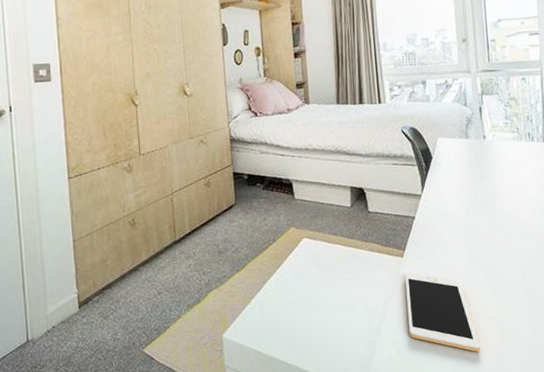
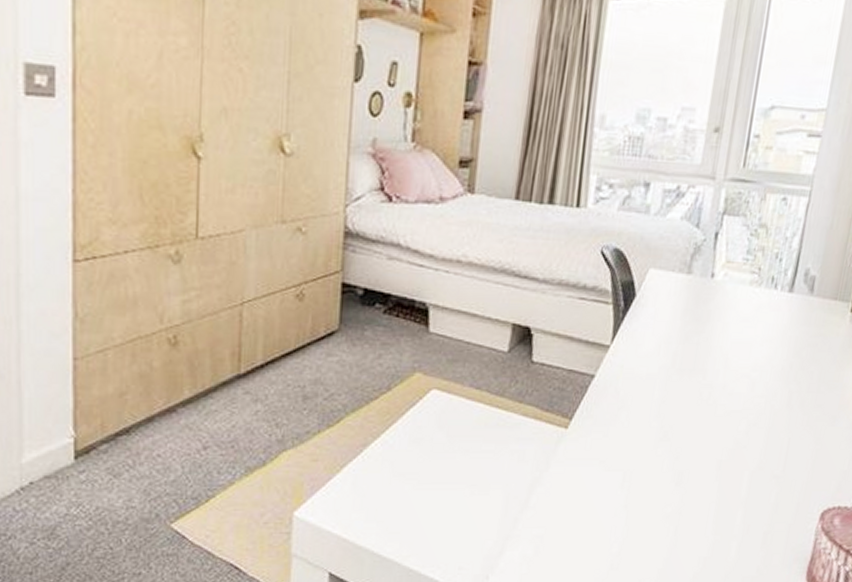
cell phone: present [405,272,480,352] -> none [556,449,645,557]

